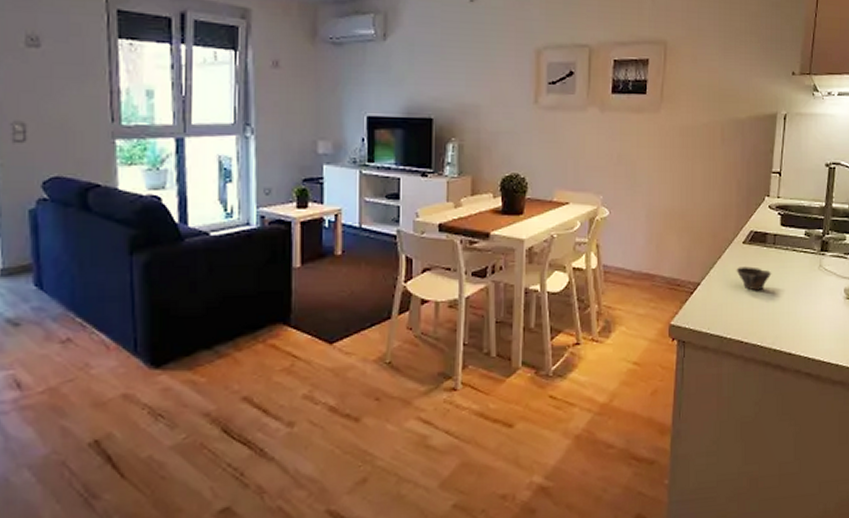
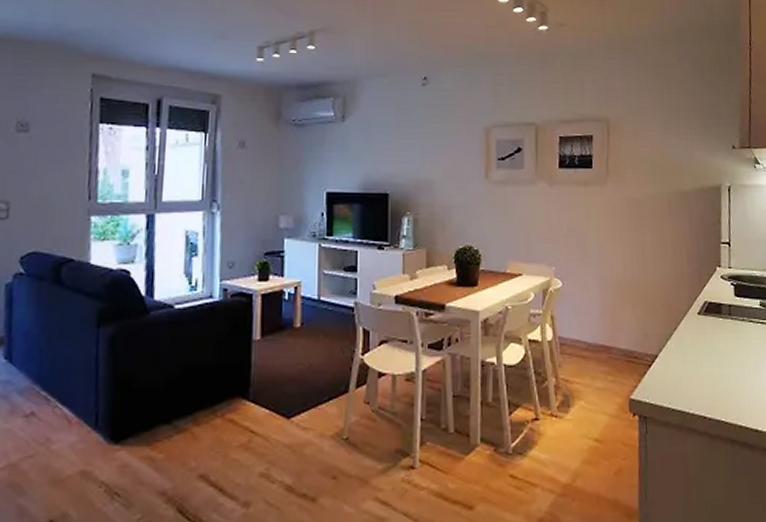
cup: present [736,266,772,291] -> none [693,338,730,364]

